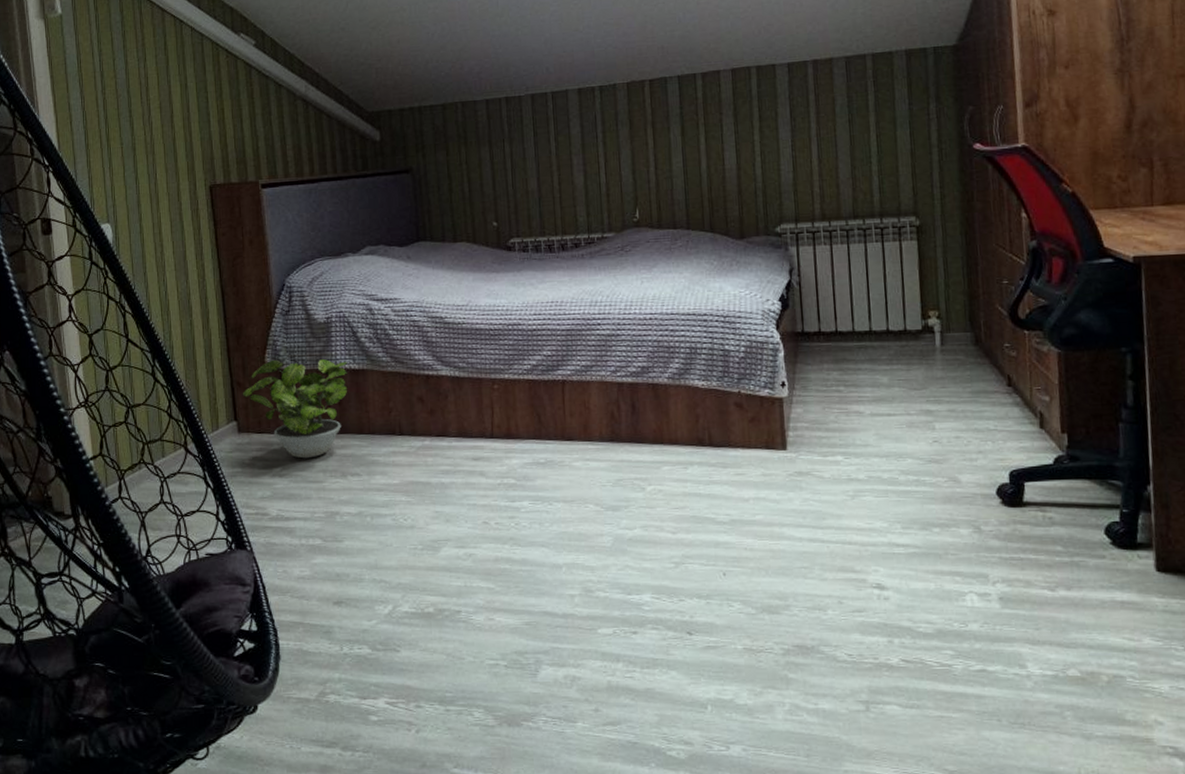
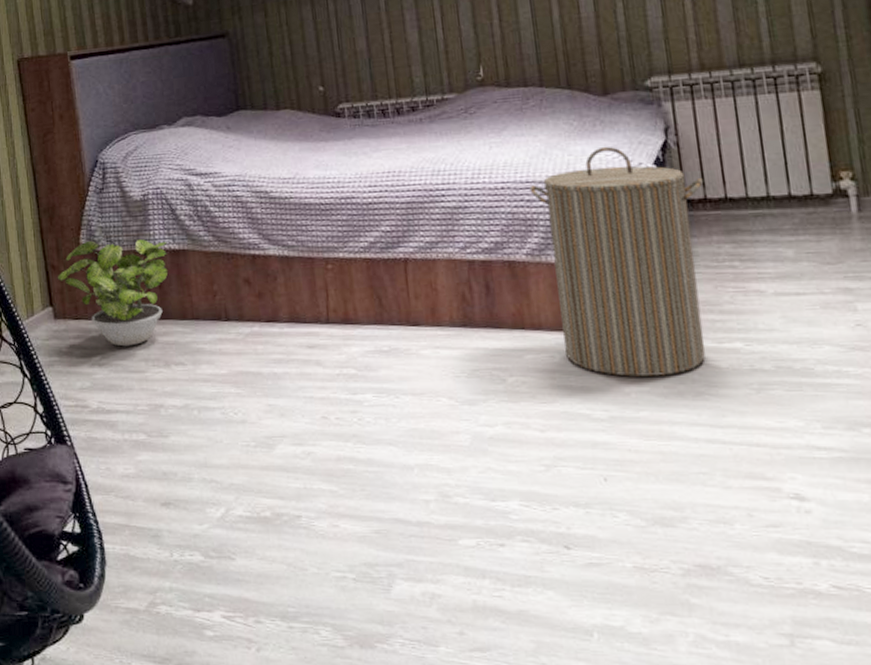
laundry hamper: none [673,284,820,485] -> present [529,146,706,377]

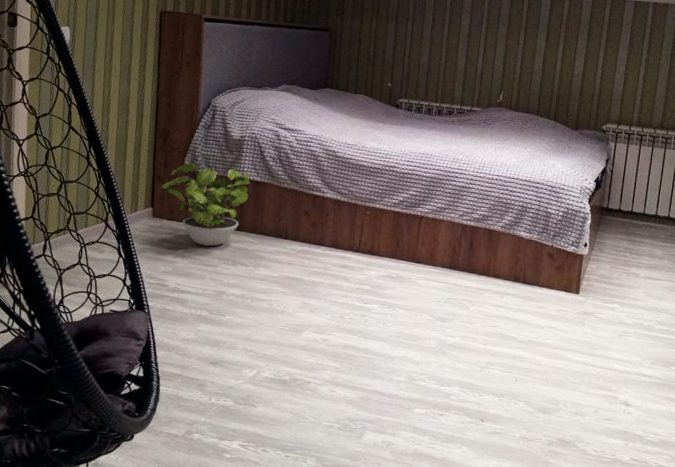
laundry hamper: present [529,146,706,377] -> none [511,164,622,319]

